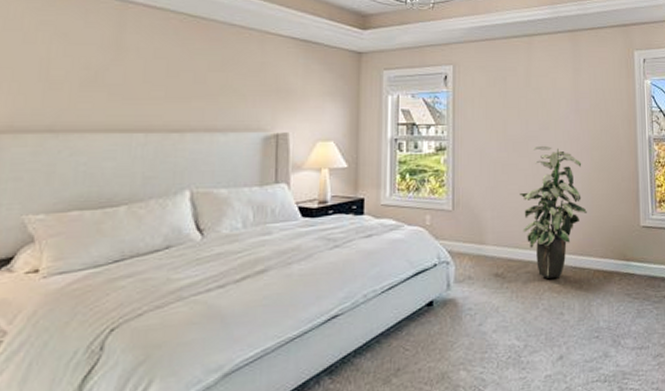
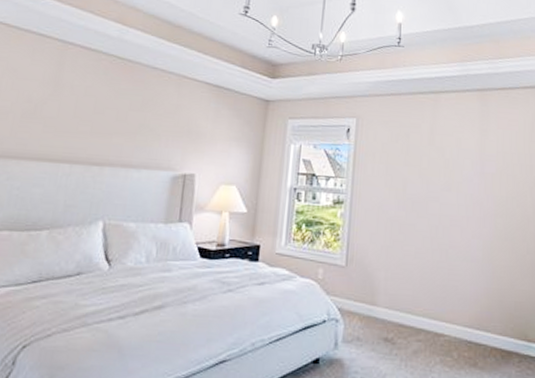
indoor plant: present [520,145,587,278] -> none [416,207,487,351]

